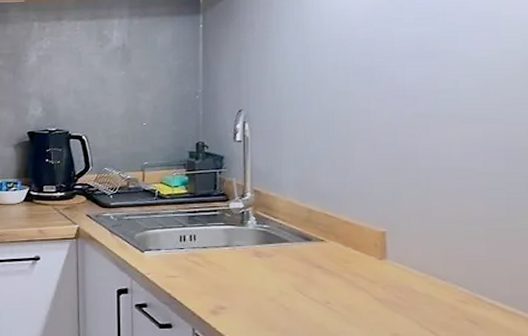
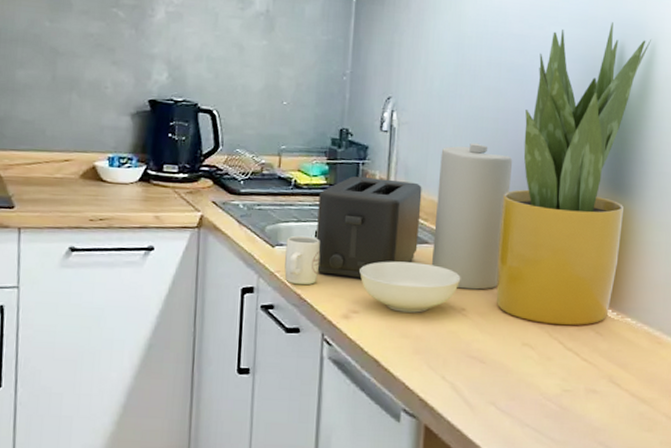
mug: none [153,241,186,285] -> present [284,235,321,285]
toaster: none [181,184,279,277] -> present [316,176,422,278]
bowl: none [224,260,323,307] -> present [359,261,461,313]
paper towel holder: none [292,145,368,284] -> present [431,142,513,290]
planter: none [358,16,507,316] -> present [496,22,651,326]

